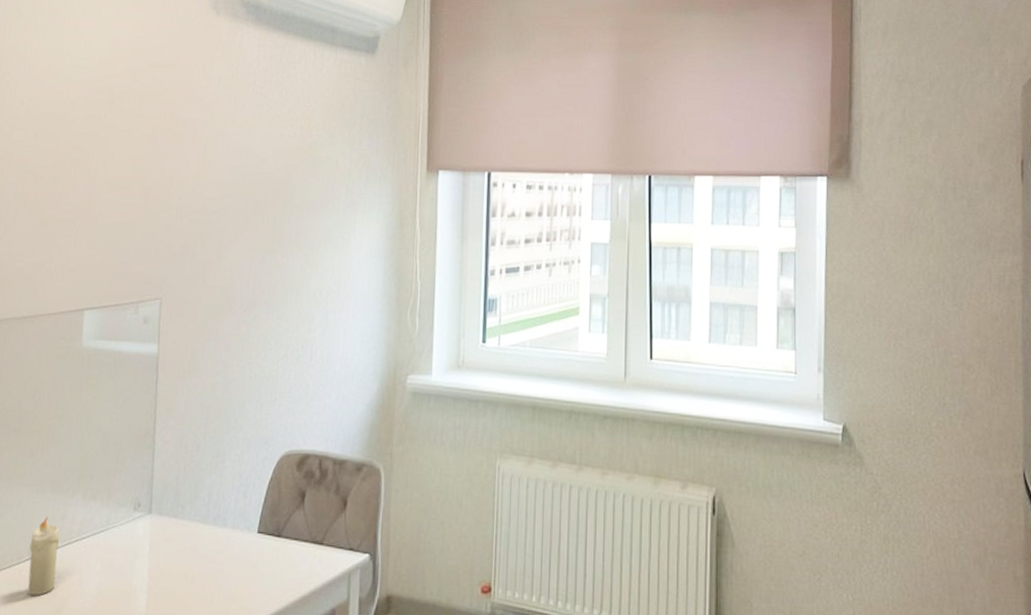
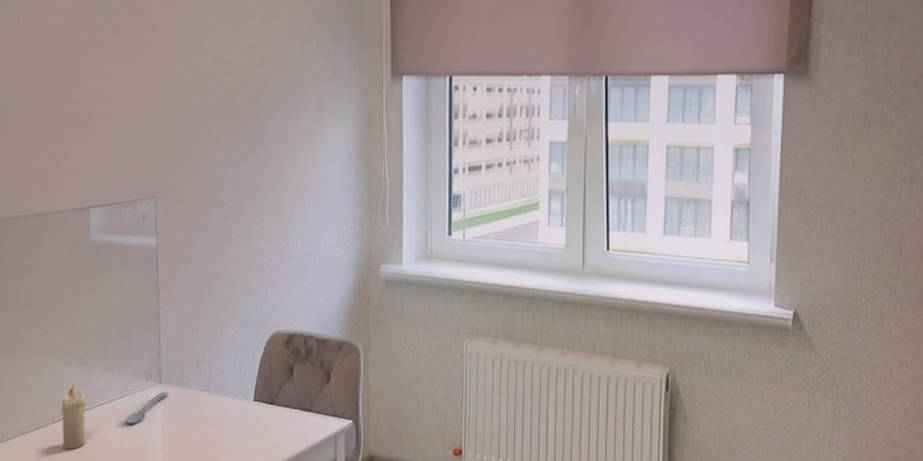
spoon: none [105,523,158,563] -> present [125,391,168,424]

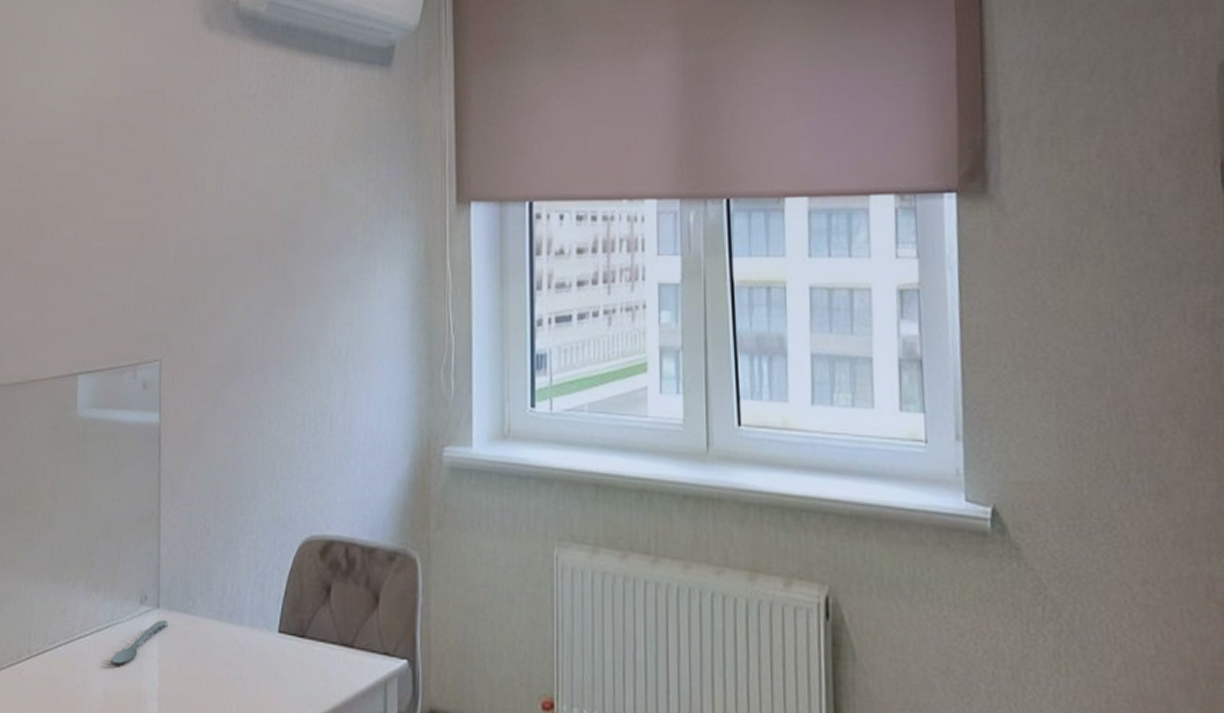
candle: present [61,385,86,450] -> none [29,610,62,700]

